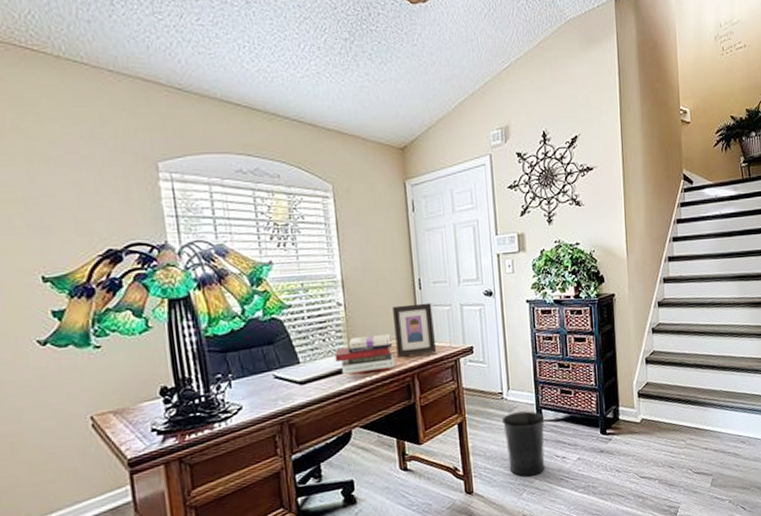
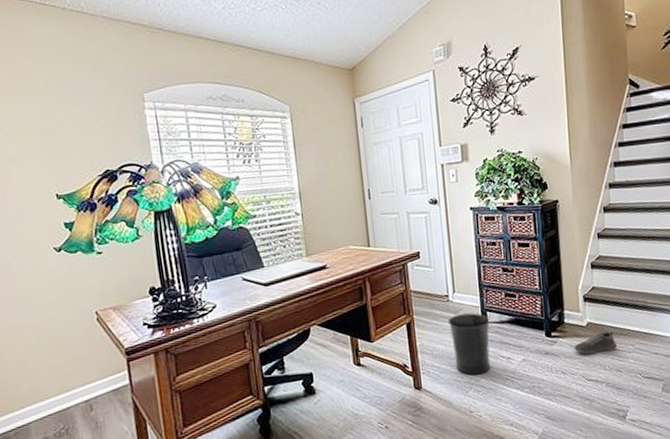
books: present [334,333,395,375] -> none [294,240,348,278]
picture frame: present [393,302,437,357] -> none [345,211,386,262]
shoe: none [628,426,670,452] -> present [574,330,618,355]

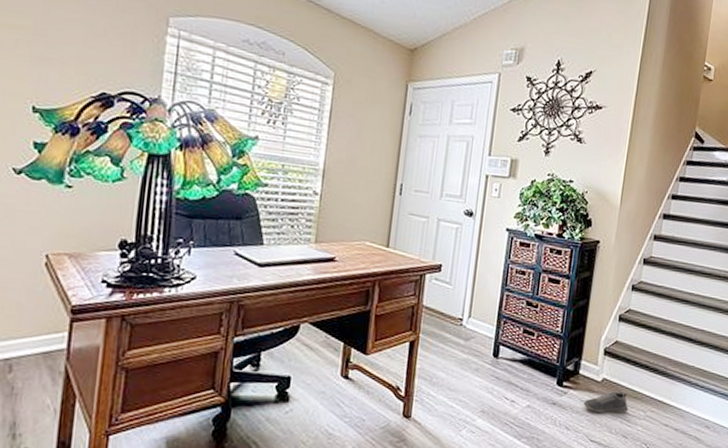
waste bin: present [447,313,491,376] -> none [453,342,501,414]

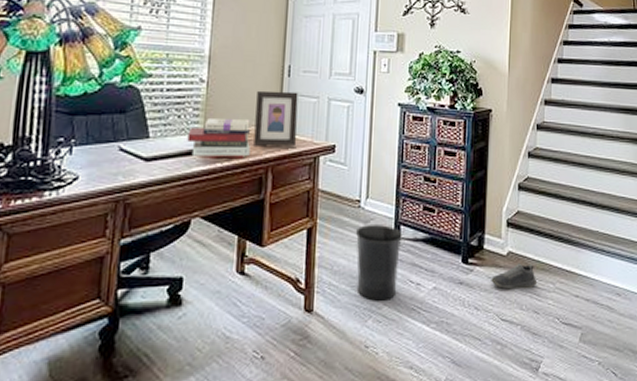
books: none [299,230,361,271] -> present [187,118,250,159]
picture frame: none [362,206,409,263] -> present [254,90,298,147]
waste bin: none [453,342,501,414] -> present [355,225,402,301]

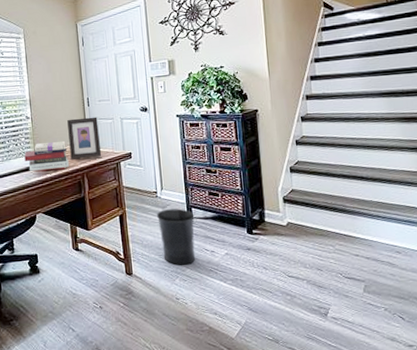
shoe: present [491,263,538,290] -> none [275,231,318,253]

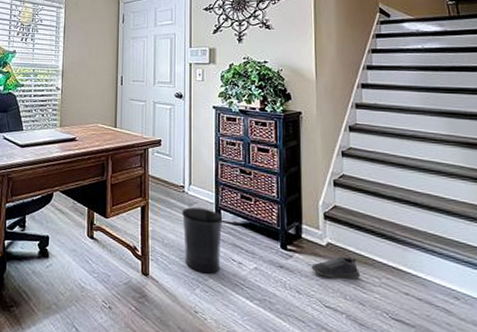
books: present [24,140,69,172] -> none [49,116,94,148]
picture frame: present [67,116,102,160] -> none [97,96,130,140]
shoe: none [275,231,318,253] -> present [311,254,361,280]

